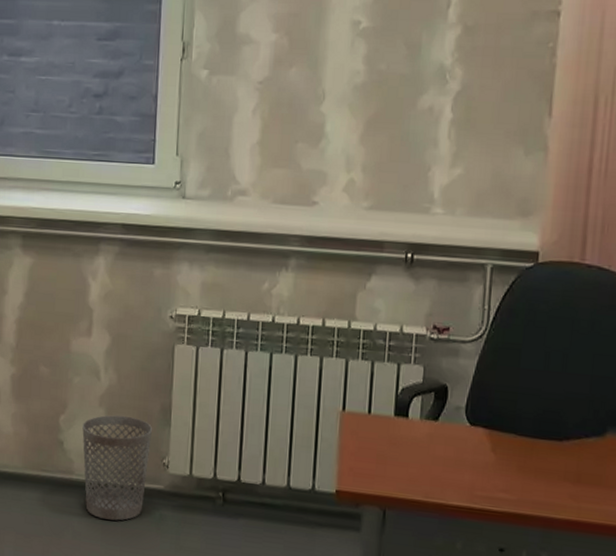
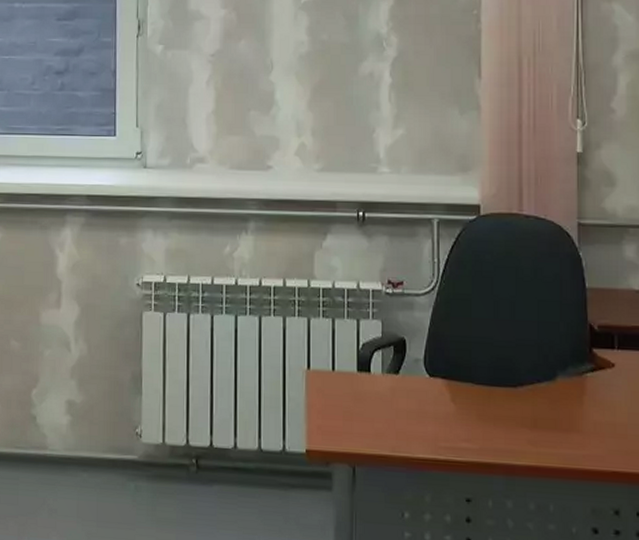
wastebasket: present [82,415,152,521] -> none [55,386,123,495]

